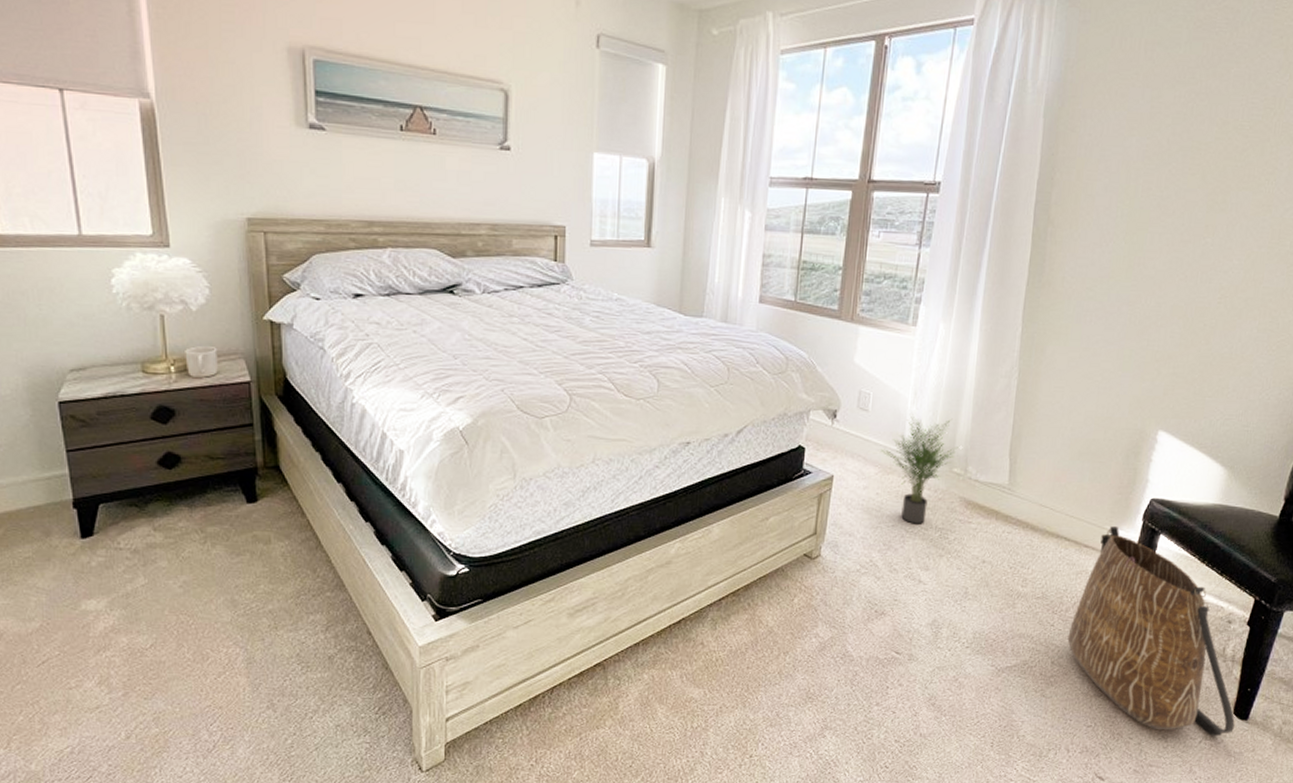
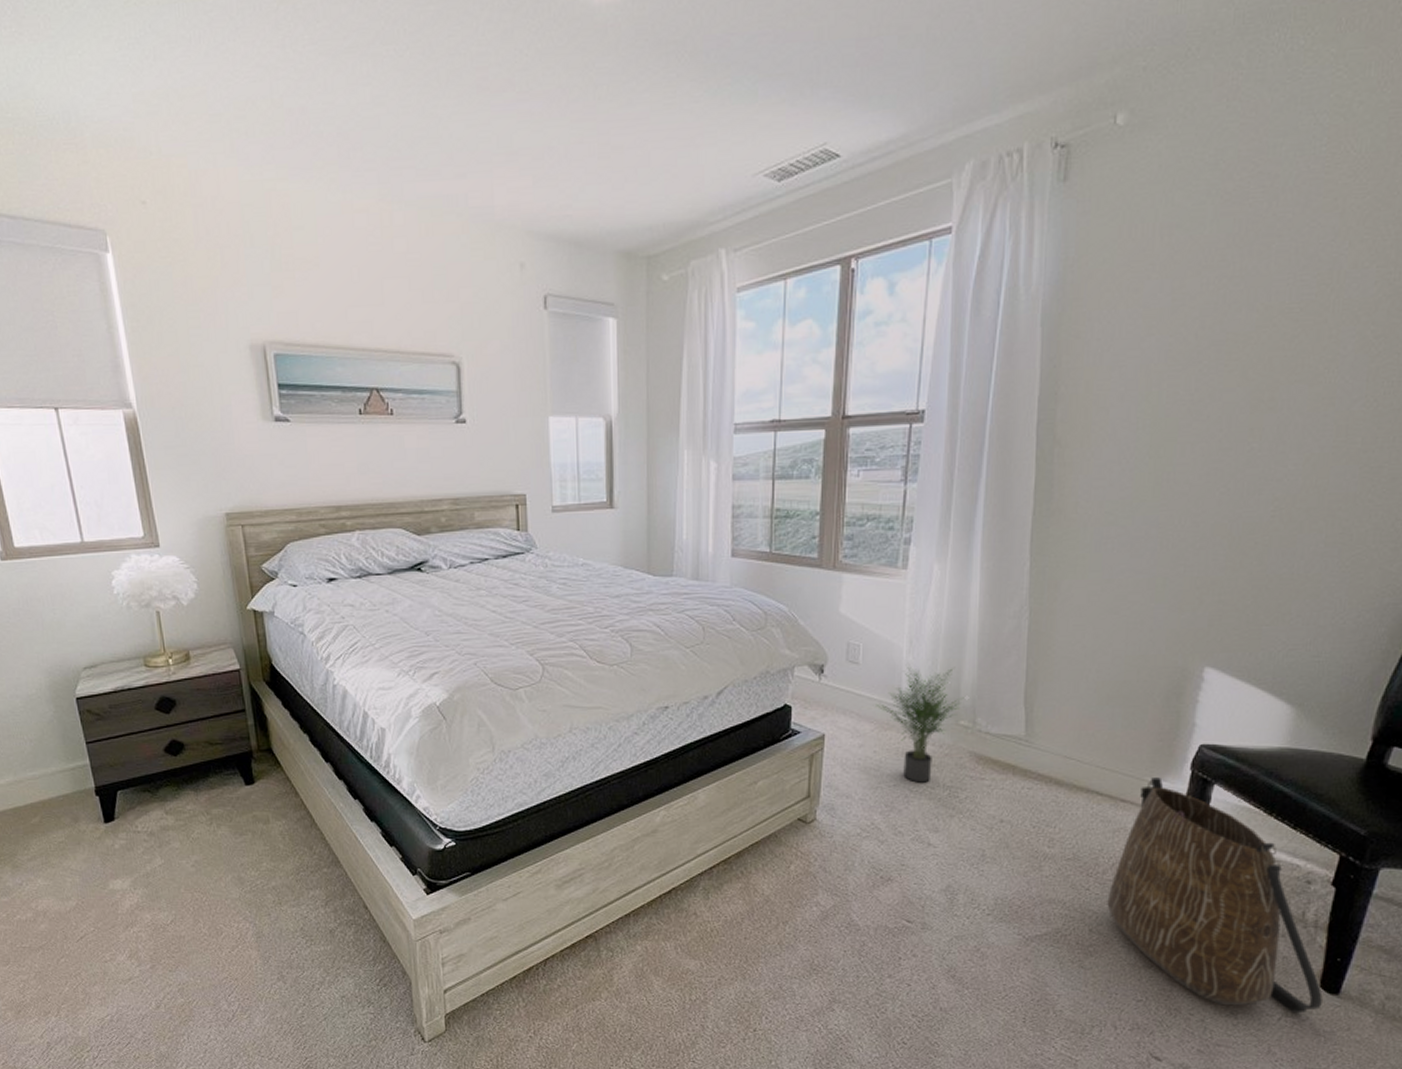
mug: present [185,346,218,378] -> none [180,638,210,668]

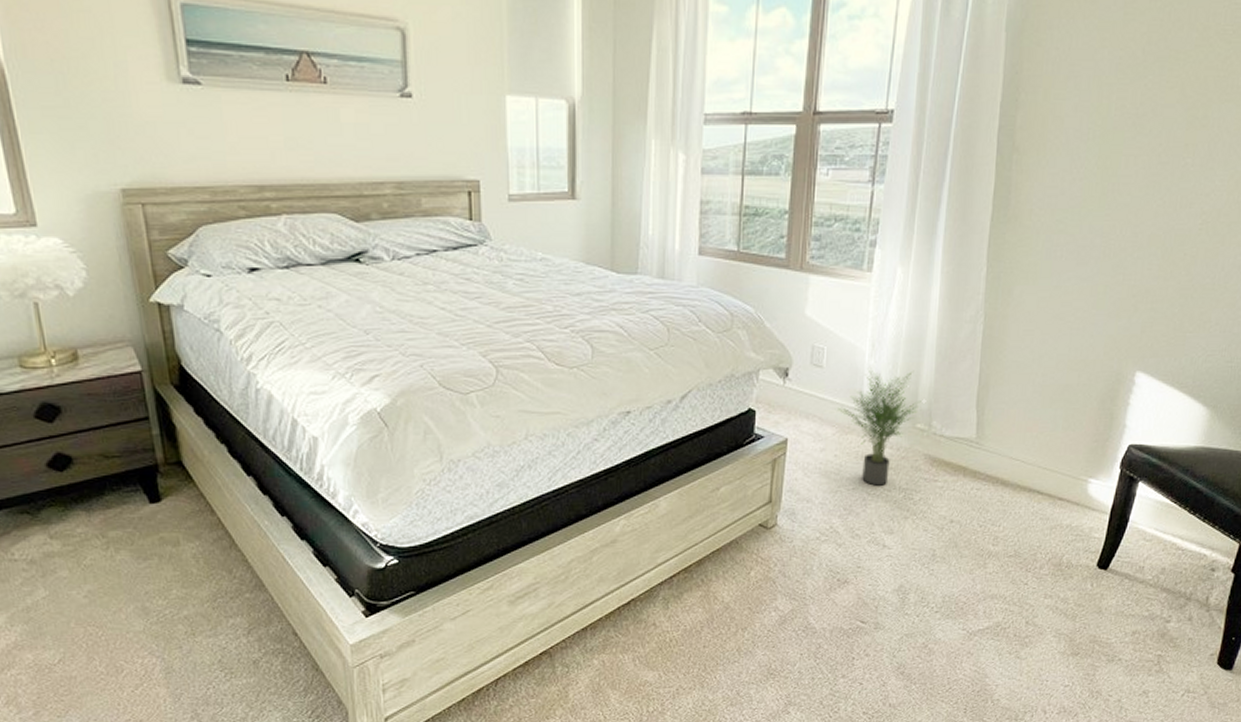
tote bag: present [1107,777,1323,1012] -> none [1042,476,1219,688]

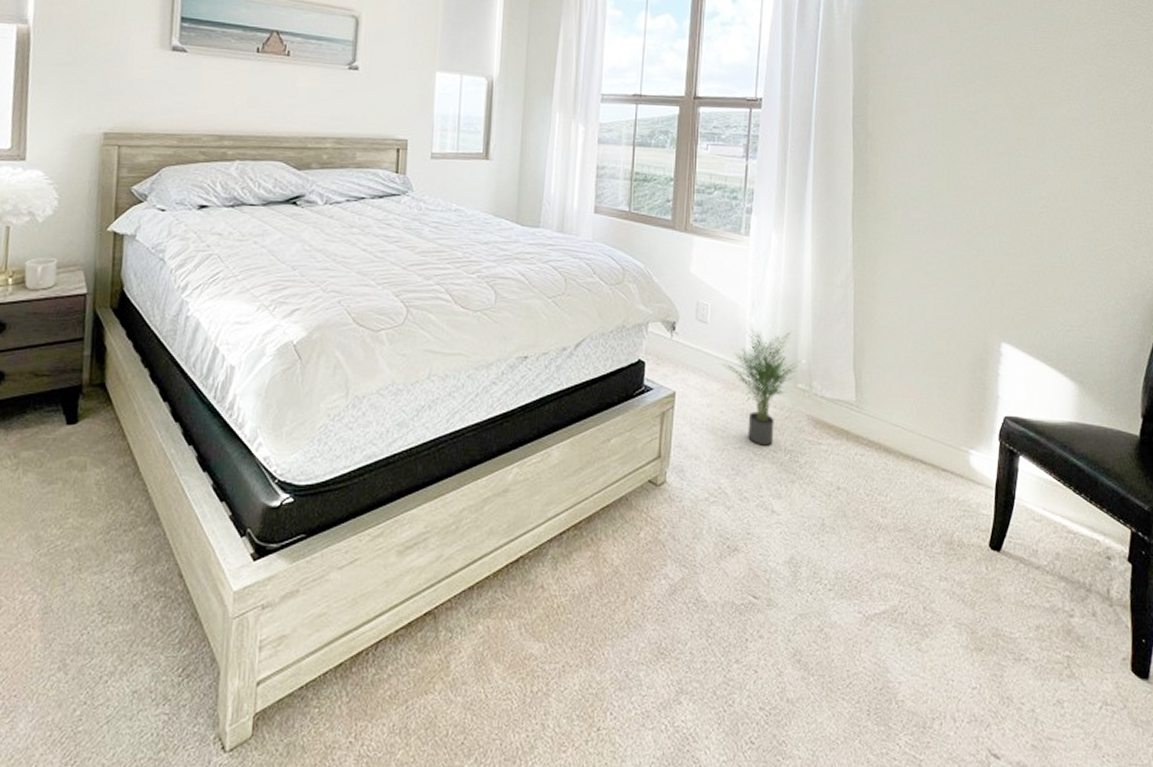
mug: none [65,335,104,370] -> present [24,258,58,290]

